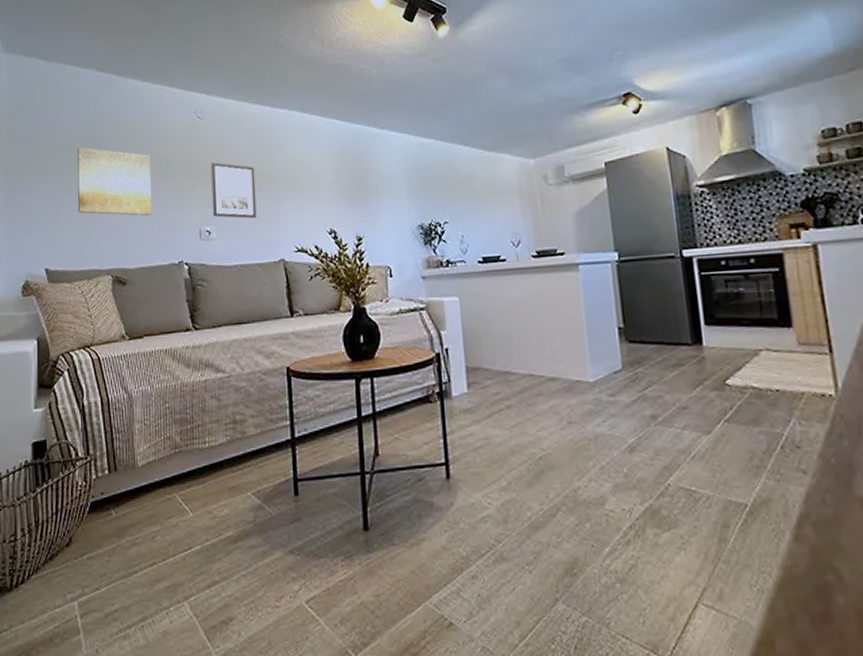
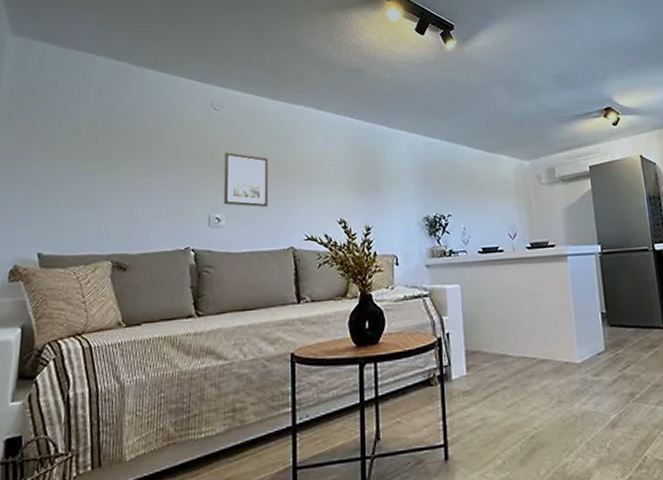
wall art: present [76,147,152,216] -> none [80,131,163,202]

